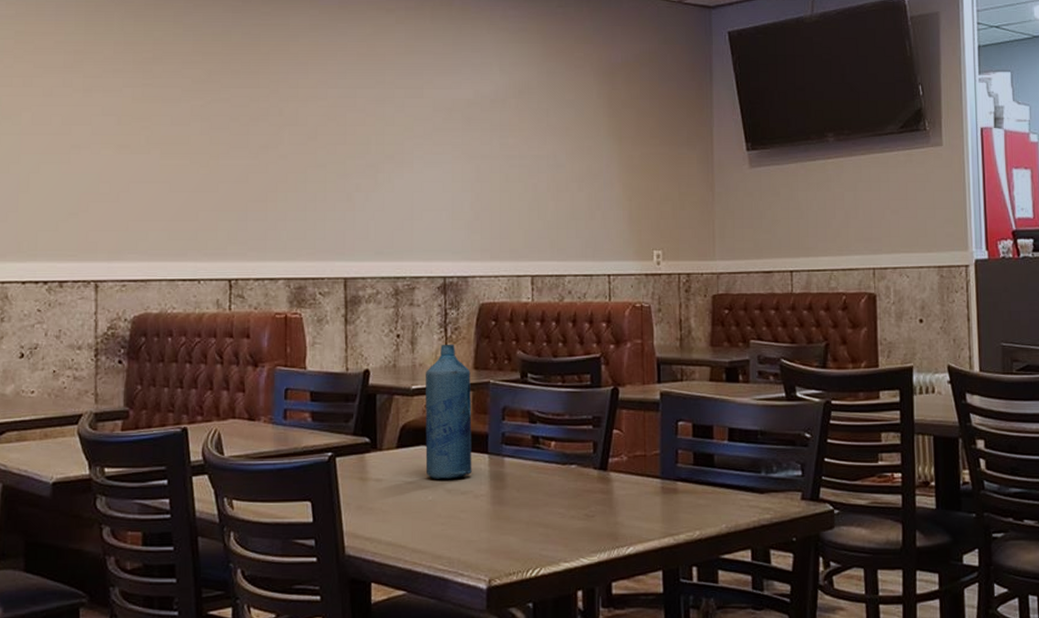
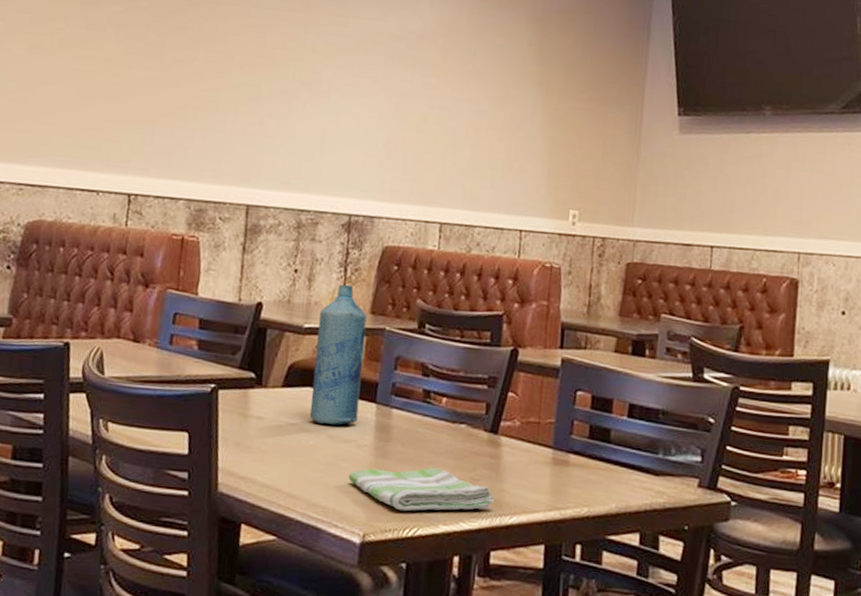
dish towel: none [469,509,610,554] -> present [349,467,495,511]

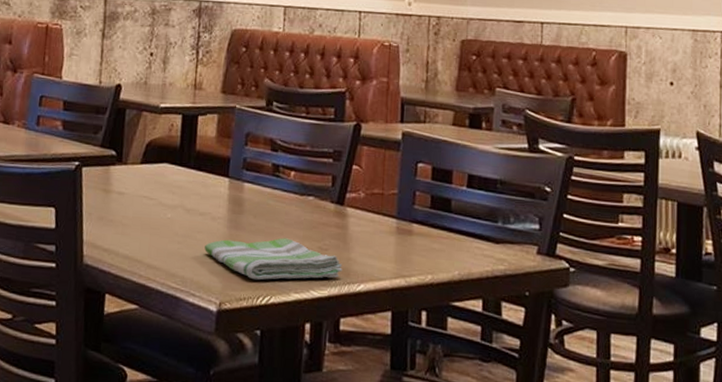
bottle: present [310,284,367,425] -> none [167,65,218,199]

